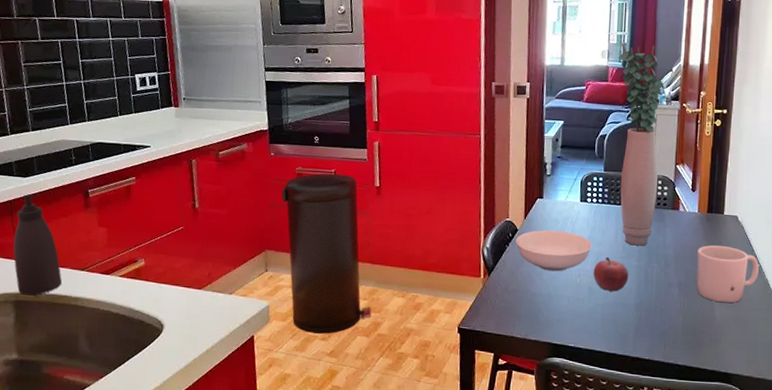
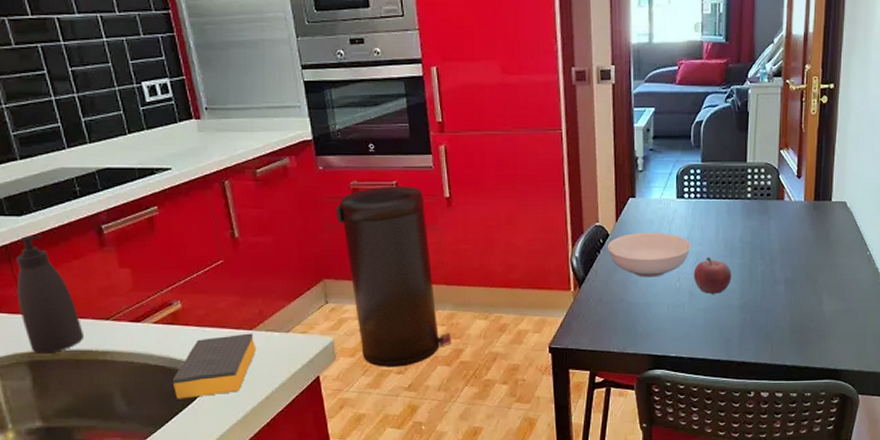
sponge: none [129,292,203,346] -> present [172,333,257,399]
vase: present [619,43,664,246] -> none [714,13,765,242]
mug: present [696,245,759,303] -> none [803,235,869,297]

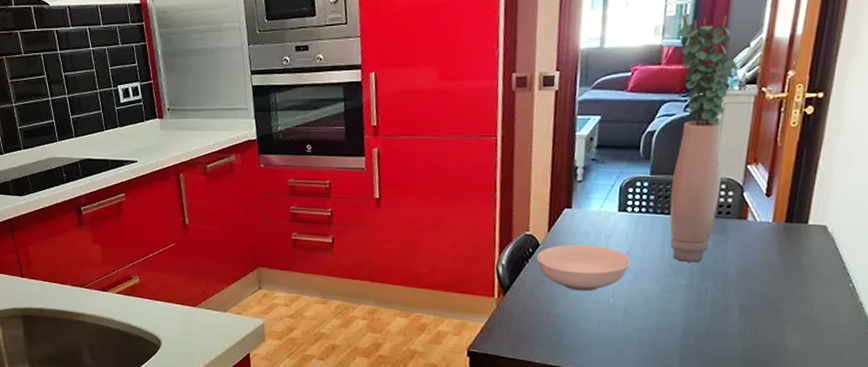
soap dispenser: present [16,235,83,354] -> none [17,212,63,311]
sponge: present [172,333,257,399] -> none [128,309,198,361]
pedal bin: present [335,186,451,367] -> none [273,185,371,354]
fruit: present [693,256,732,294] -> none [630,274,676,315]
vase: none [714,13,765,242] -> present [669,14,738,263]

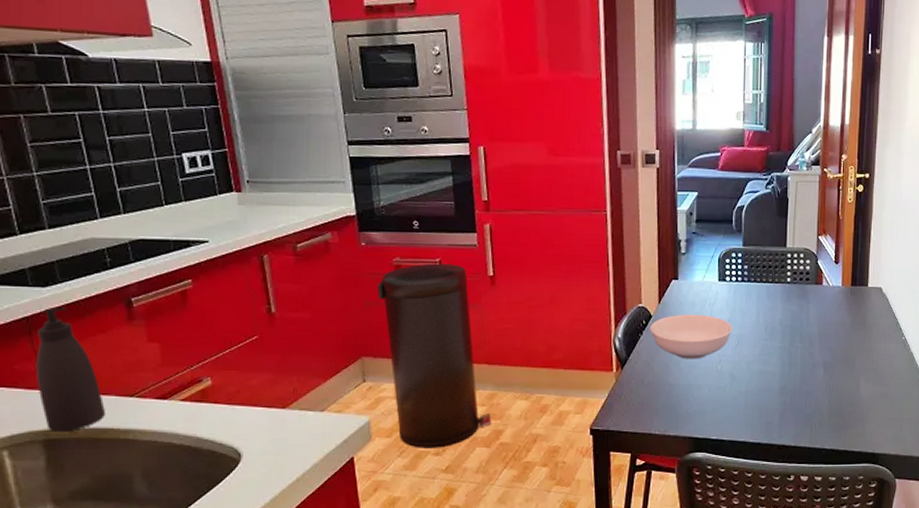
soap dispenser: none [17,212,63,311] -> present [36,306,105,432]
pedal bin: none [273,185,371,354] -> present [376,263,491,448]
vase: present [669,14,738,263] -> none [755,103,804,326]

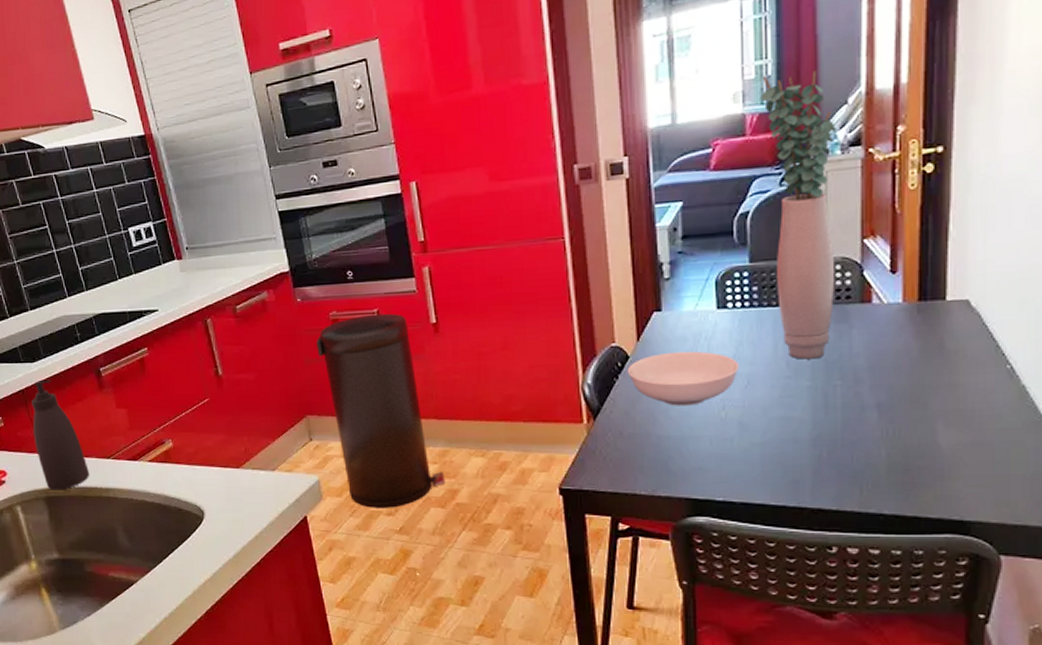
vase: none [755,103,804,326] -> present [760,70,836,360]

